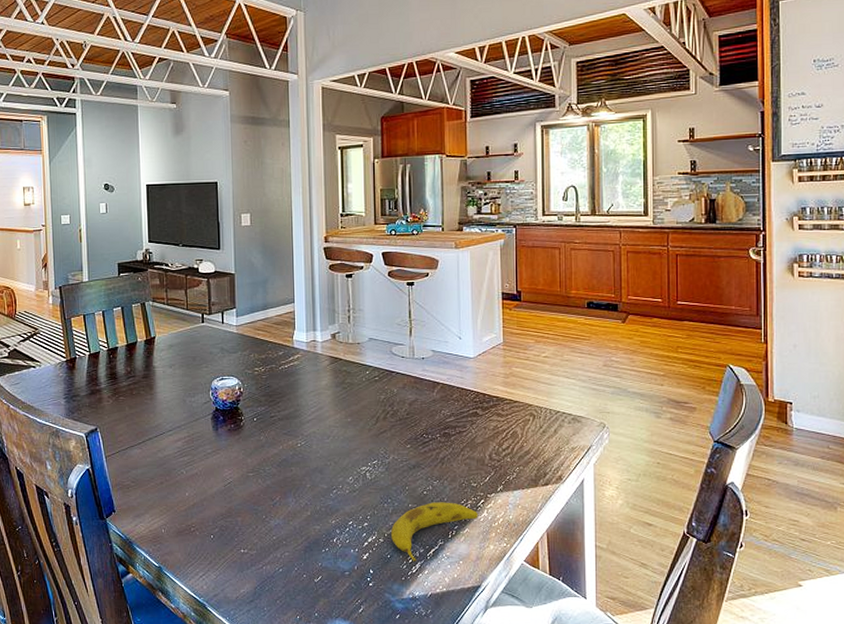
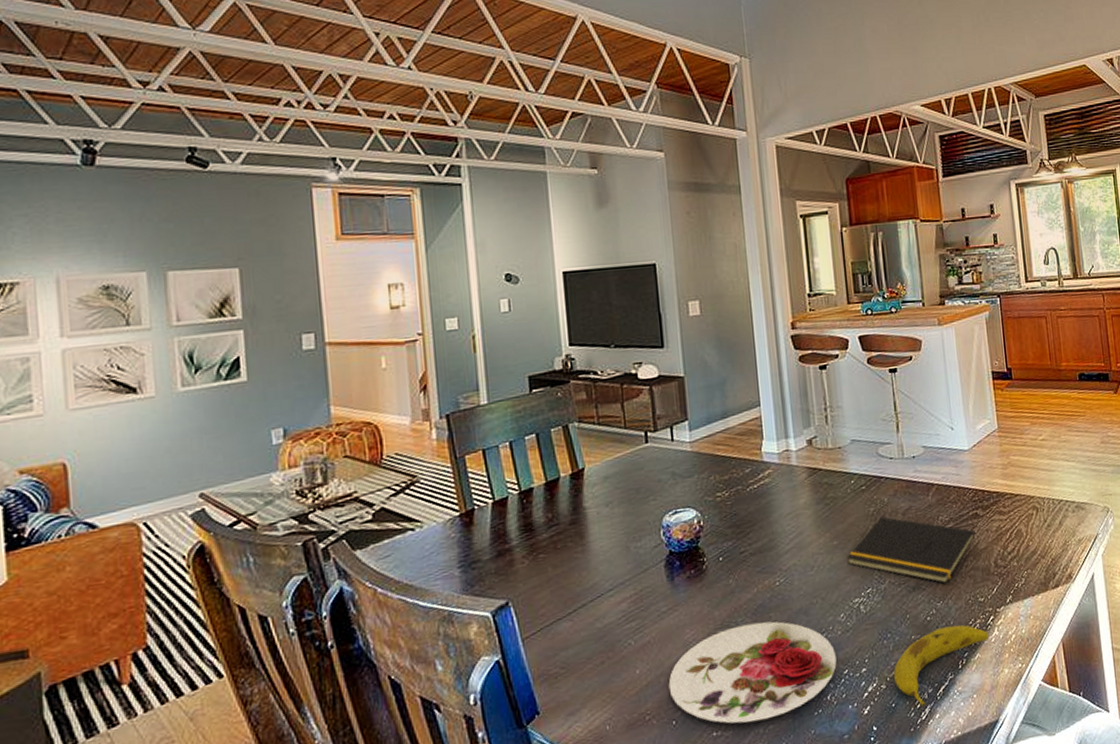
plate: none [209,472,343,548] -> present [668,621,837,724]
notepad: none [358,404,474,467] -> present [847,516,976,584]

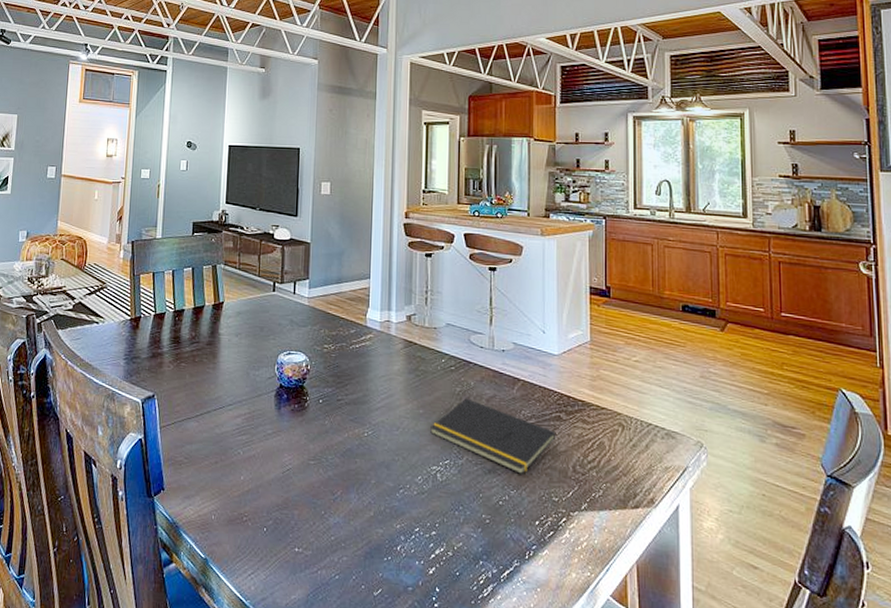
plate: present [668,621,837,724] -> none [264,462,410,551]
fruit: present [893,625,989,707] -> none [460,514,559,585]

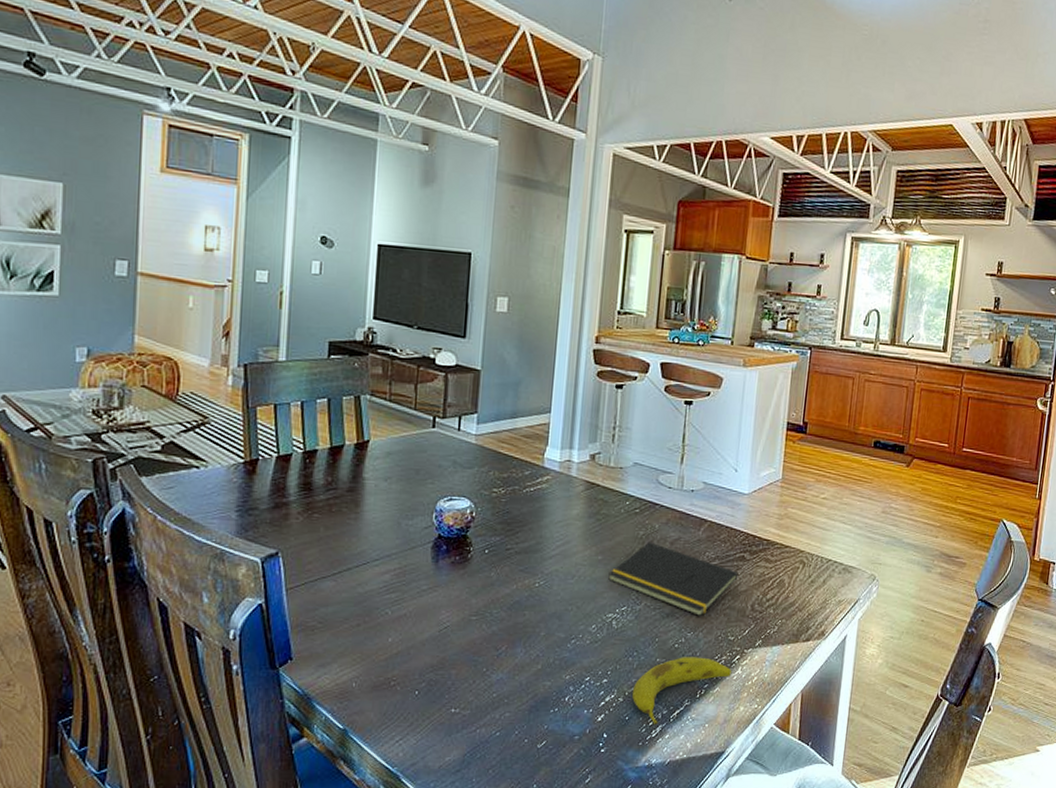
fruit: none [460,514,559,585] -> present [631,657,731,726]

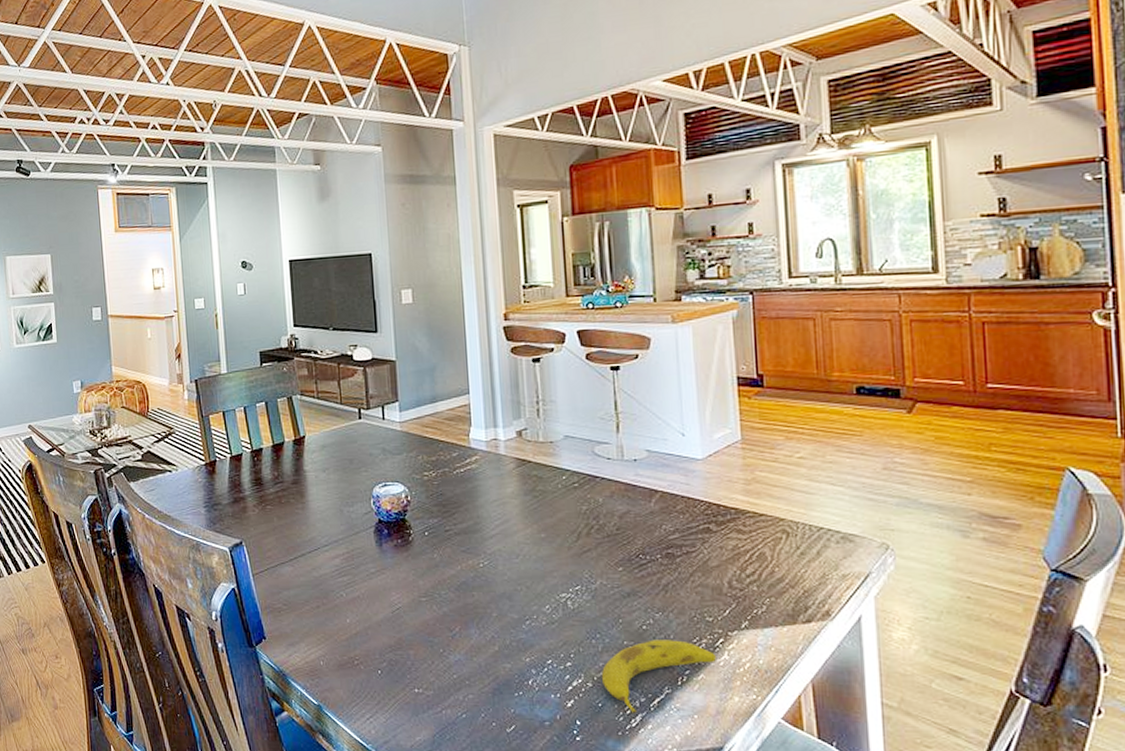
notepad: present [608,542,739,617] -> none [555,517,706,596]

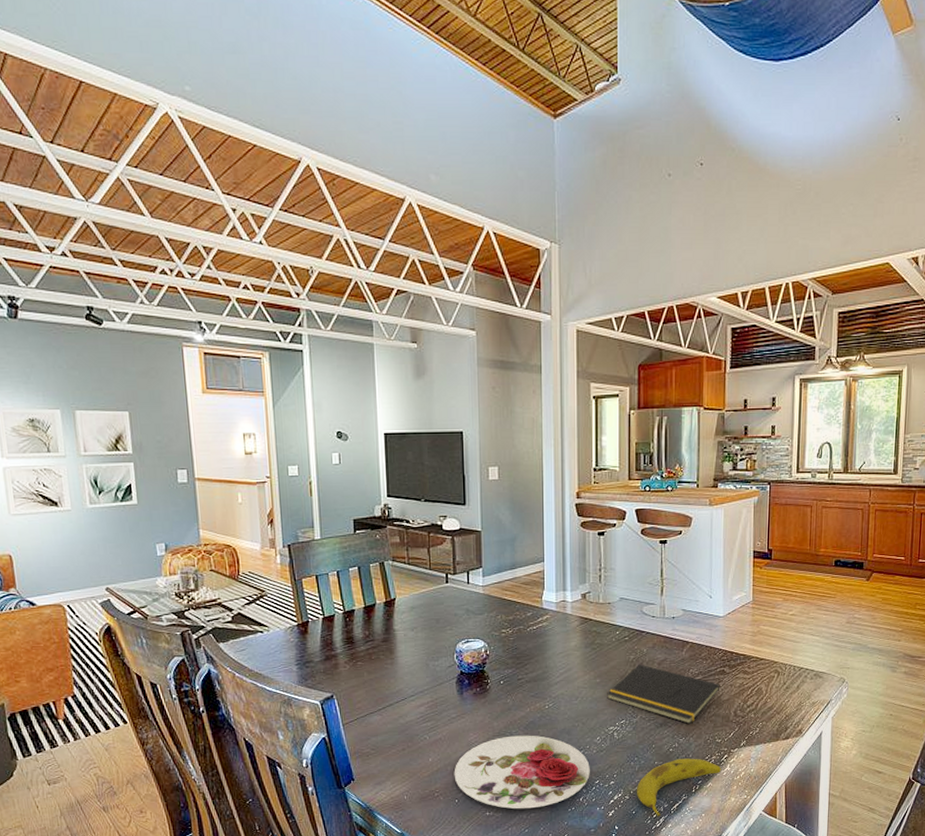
plate: none [375,597,540,689] -> present [454,735,590,809]
notepad: none [555,517,706,596] -> present [607,664,721,725]

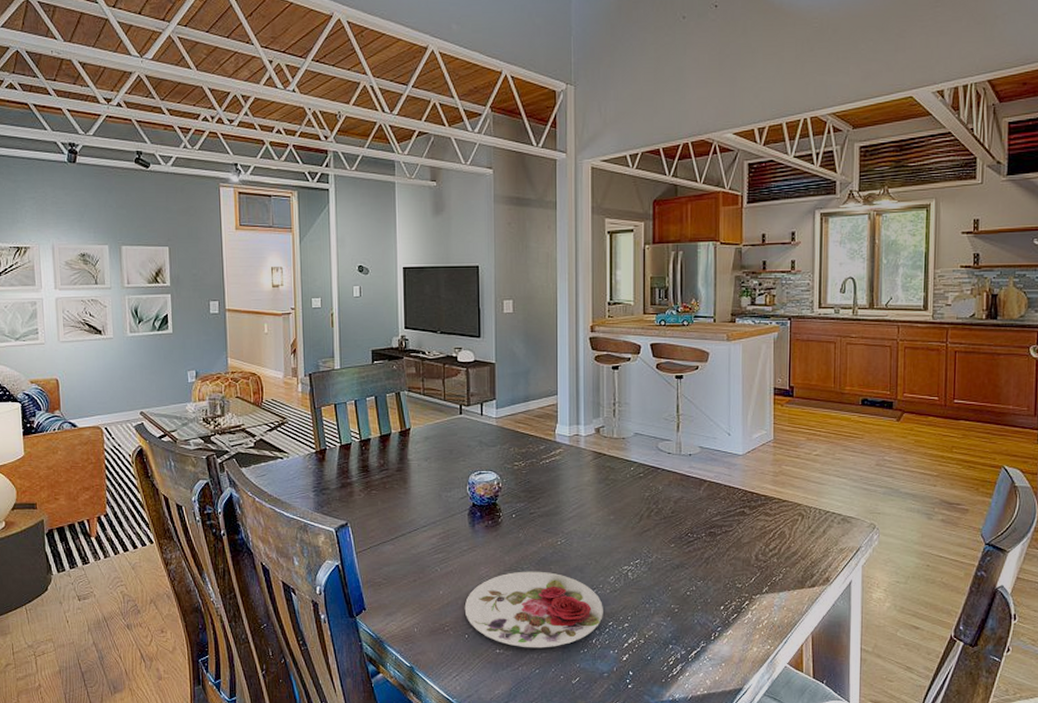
notepad: present [607,664,721,725] -> none [621,502,740,567]
fruit: present [636,758,721,817] -> none [651,603,742,665]

